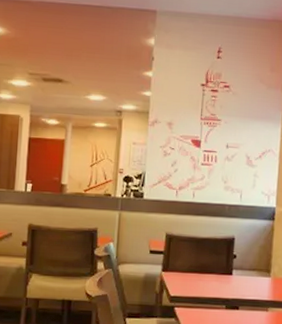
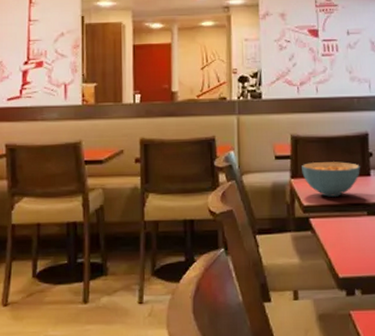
cereal bowl: none [172,259,224,291] -> present [302,162,360,197]

